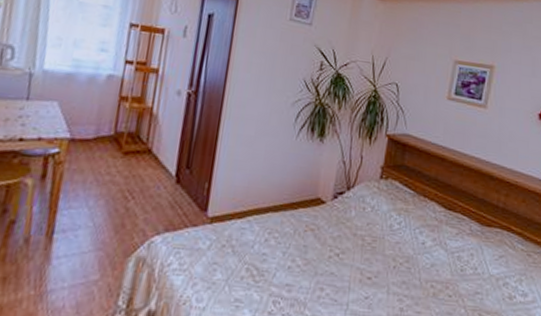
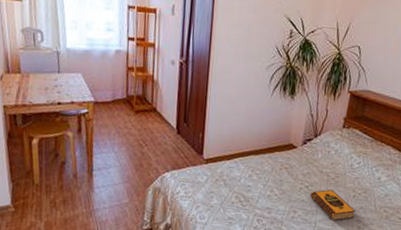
hardback book: none [341,257,398,301] -> present [310,189,356,221]

